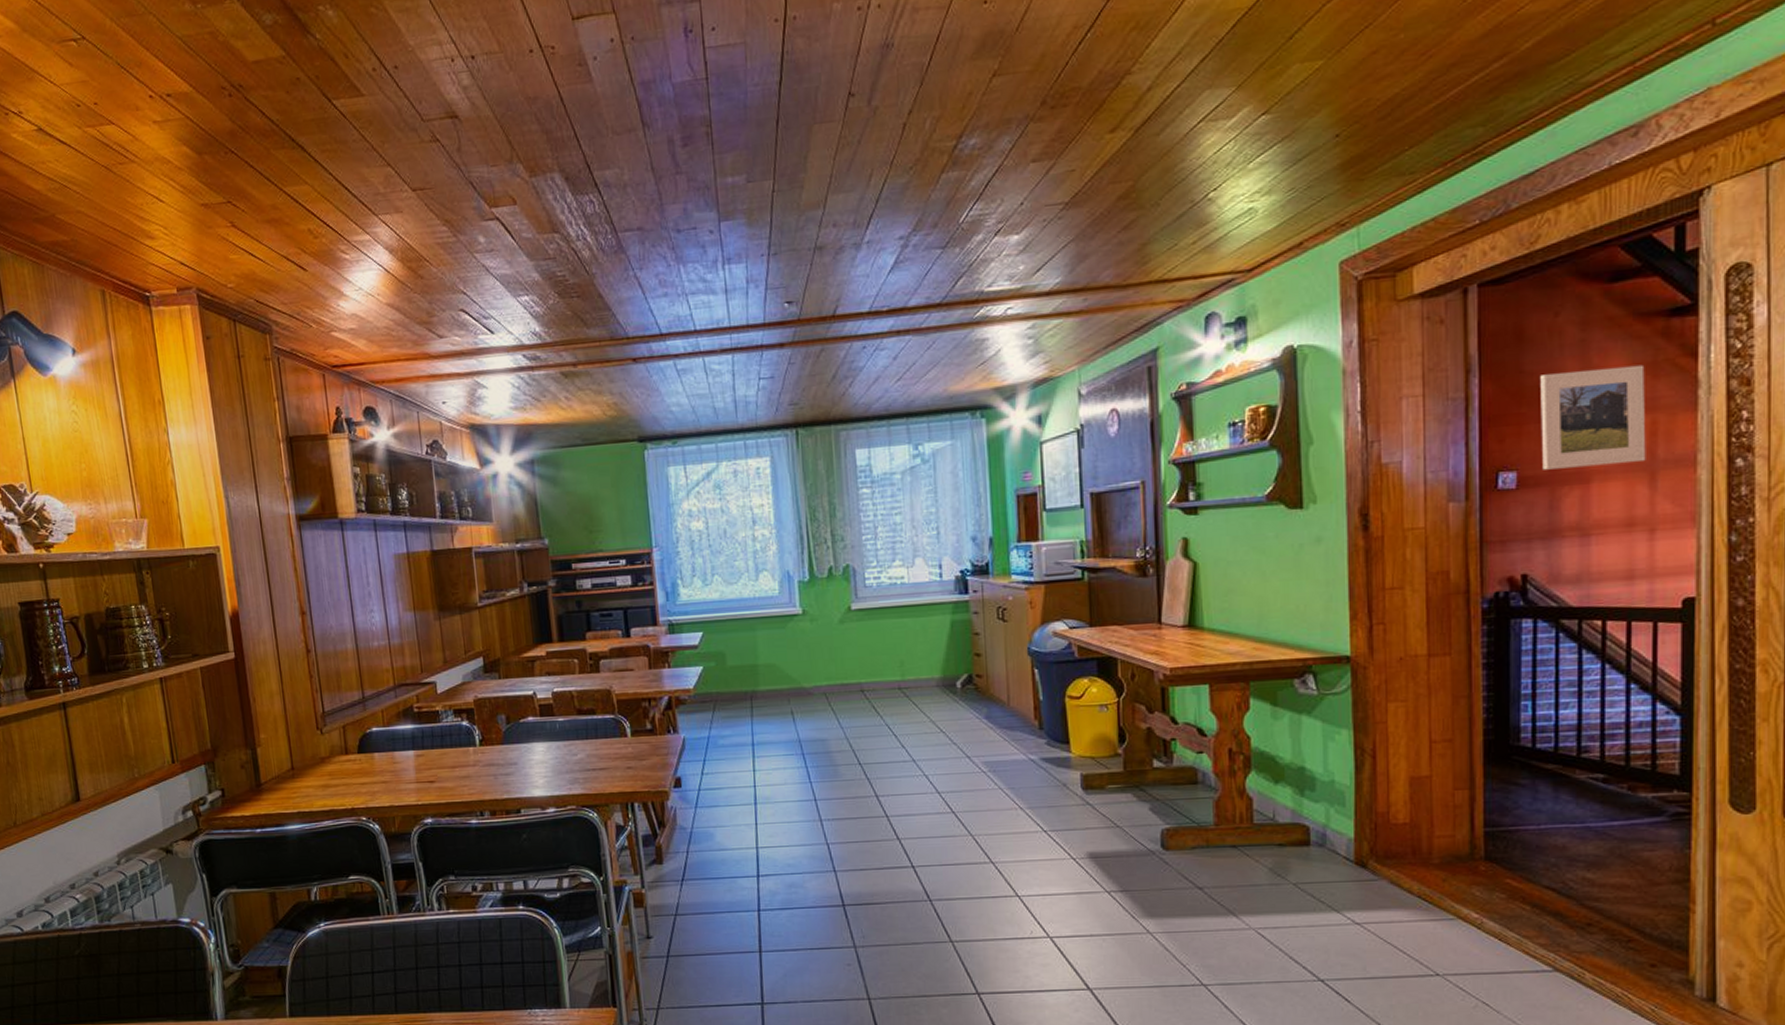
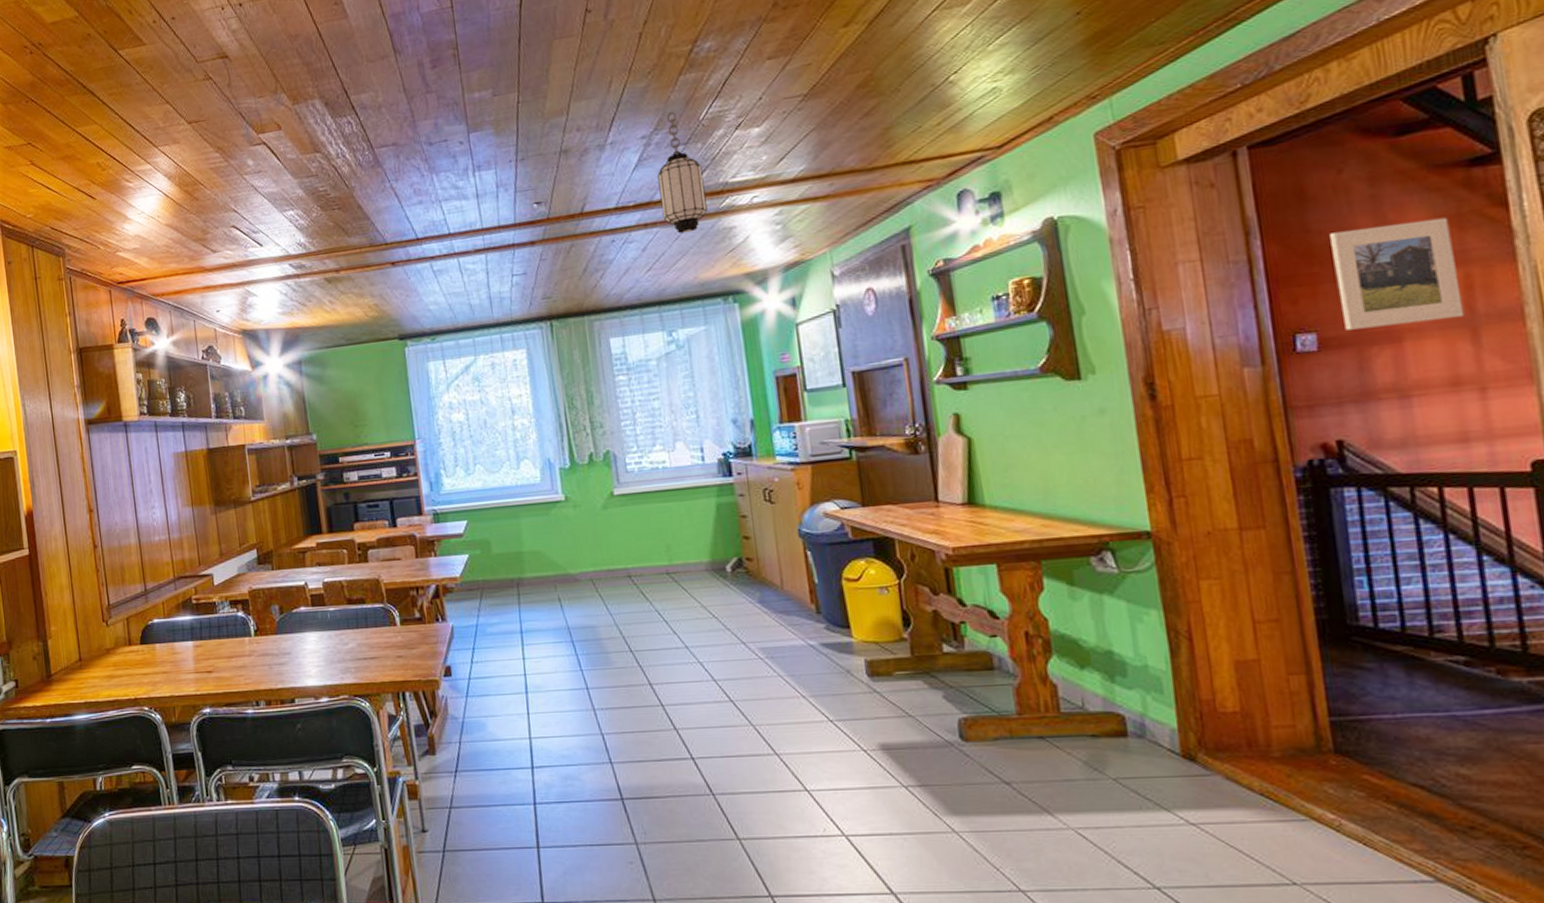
hanging lantern: none [913,211,961,343] -> present [657,111,707,234]

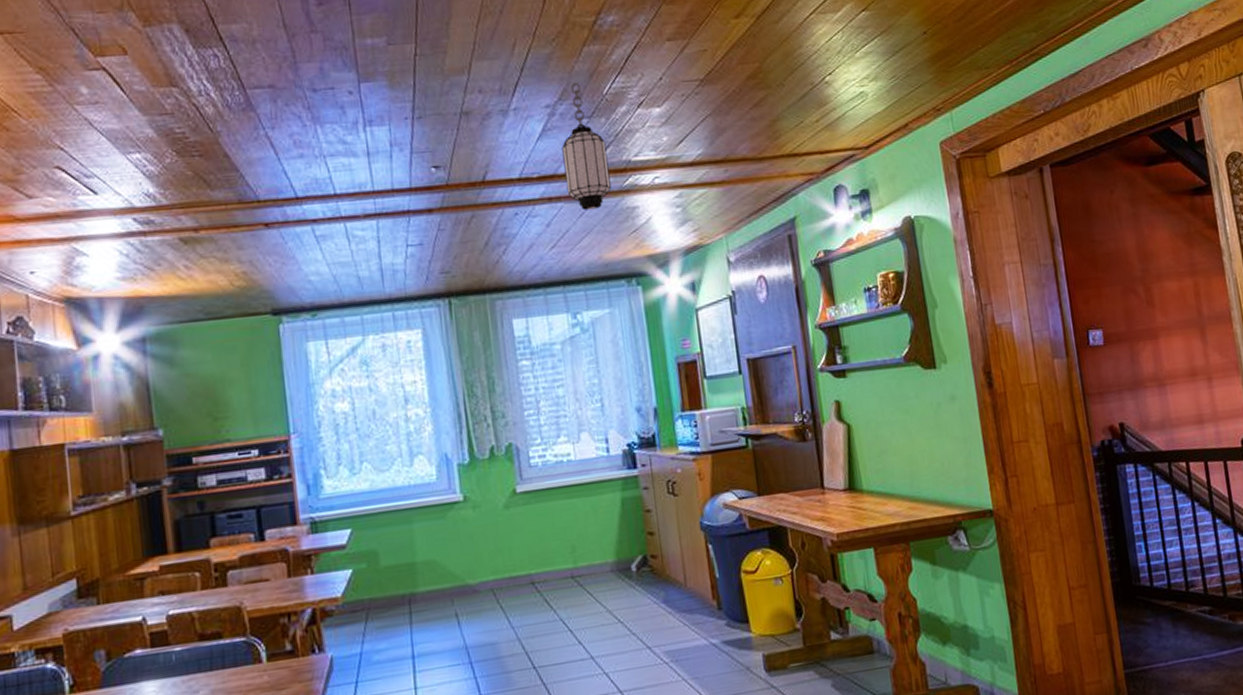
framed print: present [1330,217,1465,330] -> none [1108,235,1196,328]

